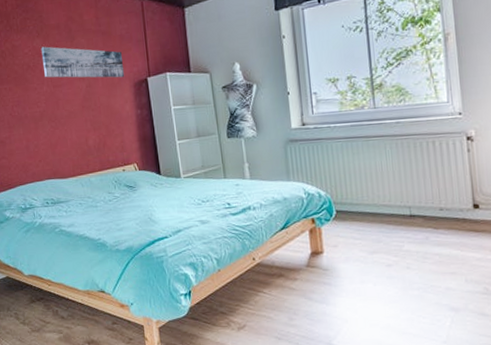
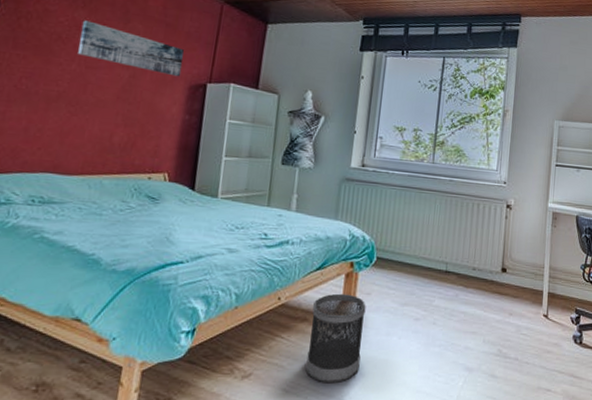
wastebasket: none [285,248,341,330] -> present [305,293,366,384]

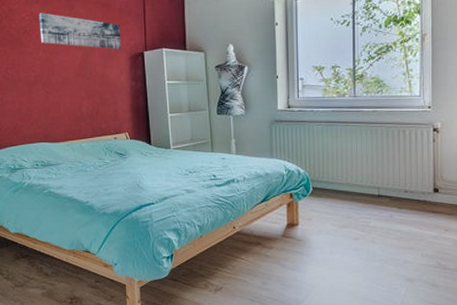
wastebasket: present [305,293,366,384] -> none [263,220,310,294]

